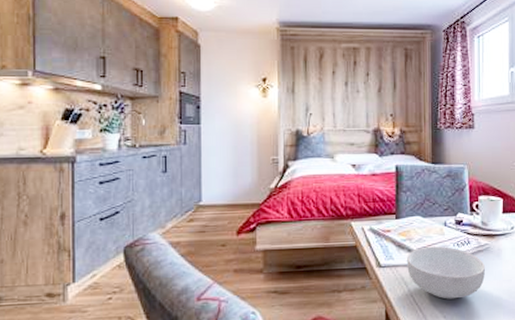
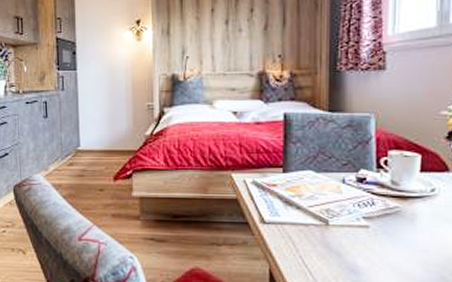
cereal bowl: present [407,246,485,299] -> none [296,205,393,265]

